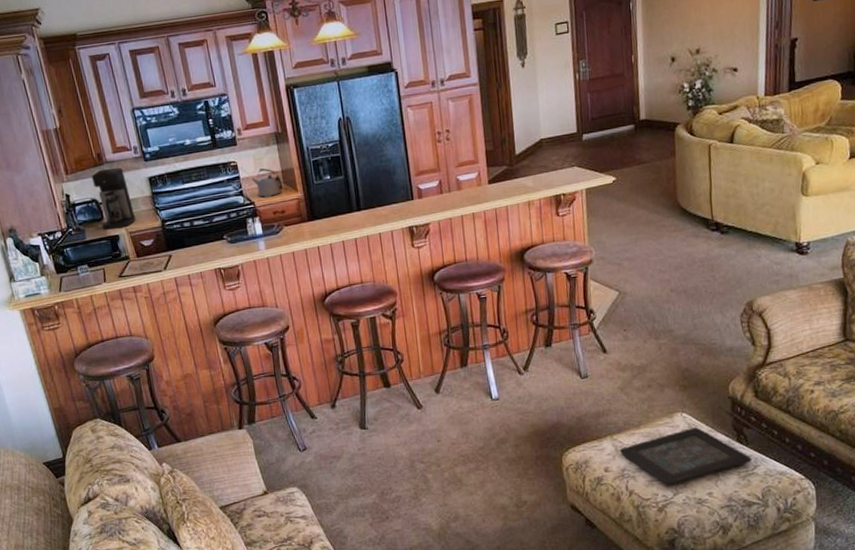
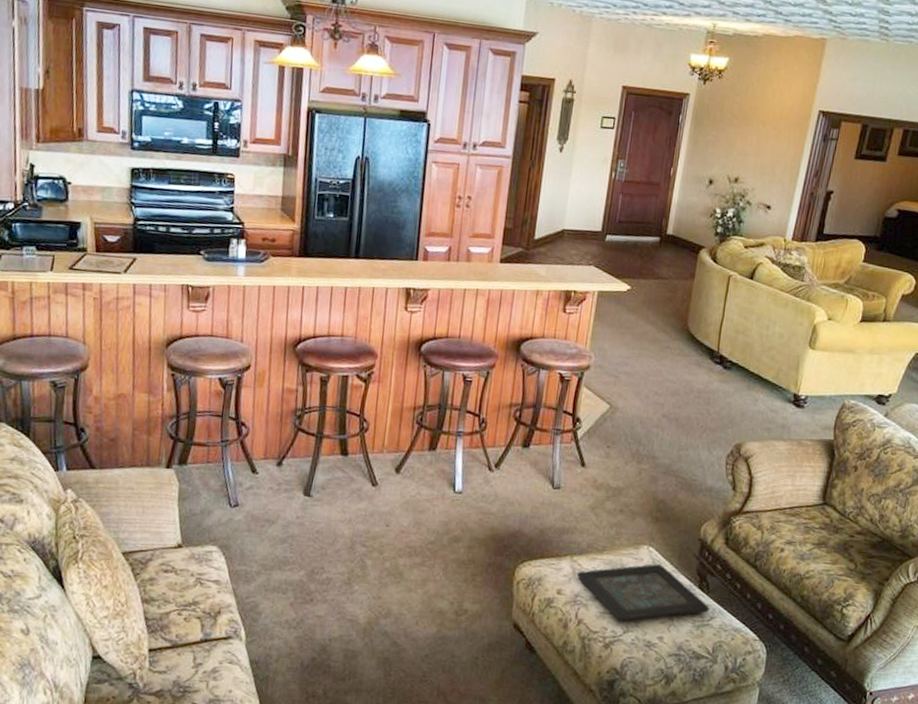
coffee maker: present [91,167,136,230] -> none [63,146,106,216]
kettle: present [251,168,284,198] -> none [246,187,280,222]

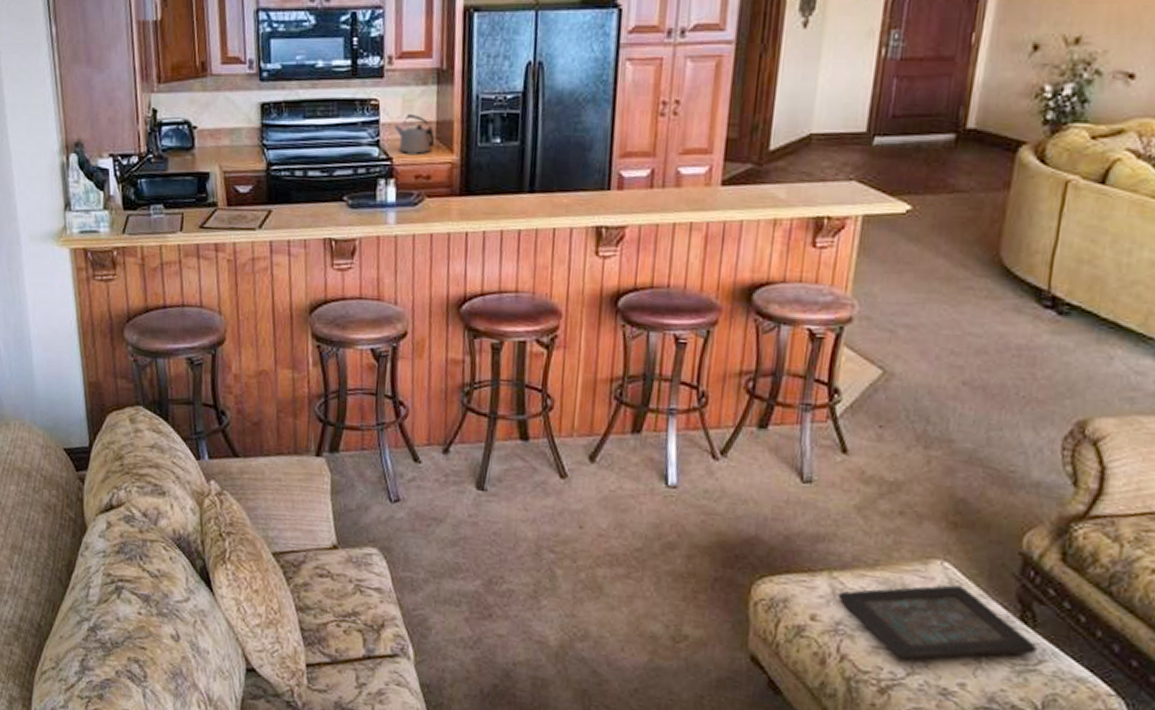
kettle: none [246,187,280,222] -> present [394,113,435,155]

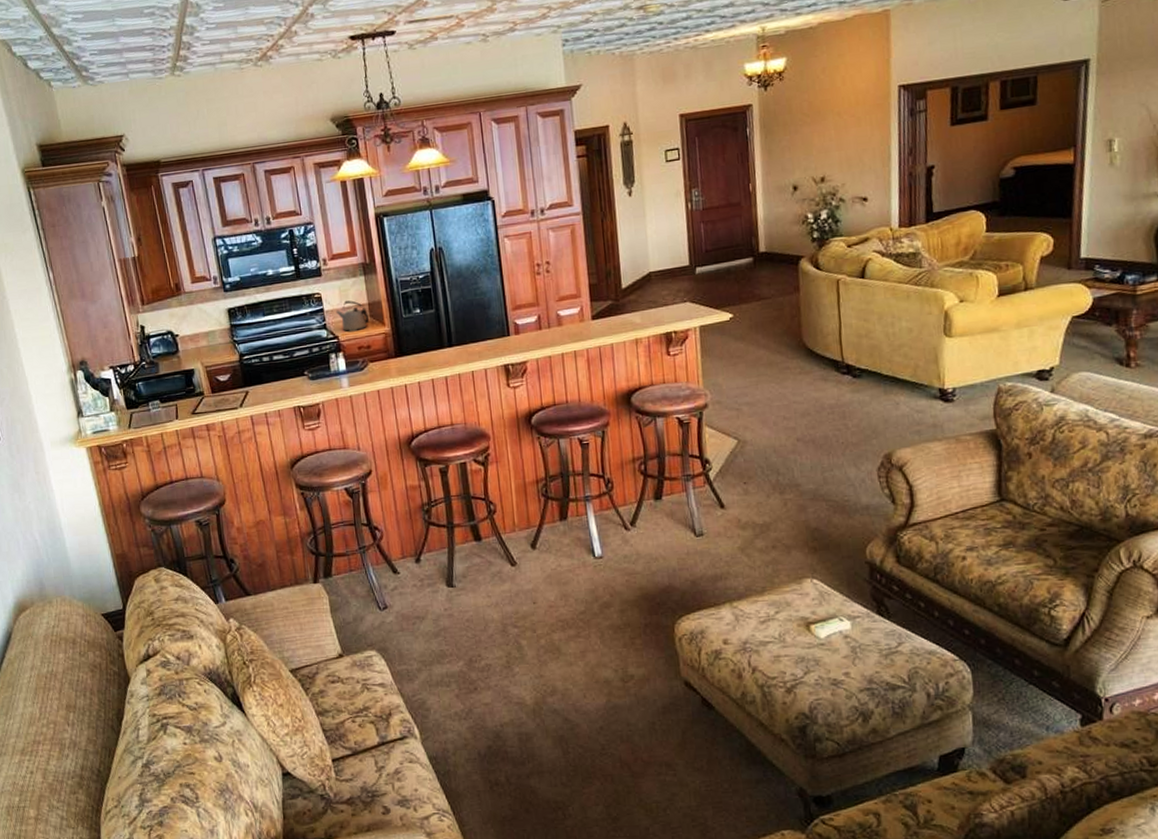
decorative tray: present [837,585,1037,660] -> none [740,596,895,662]

